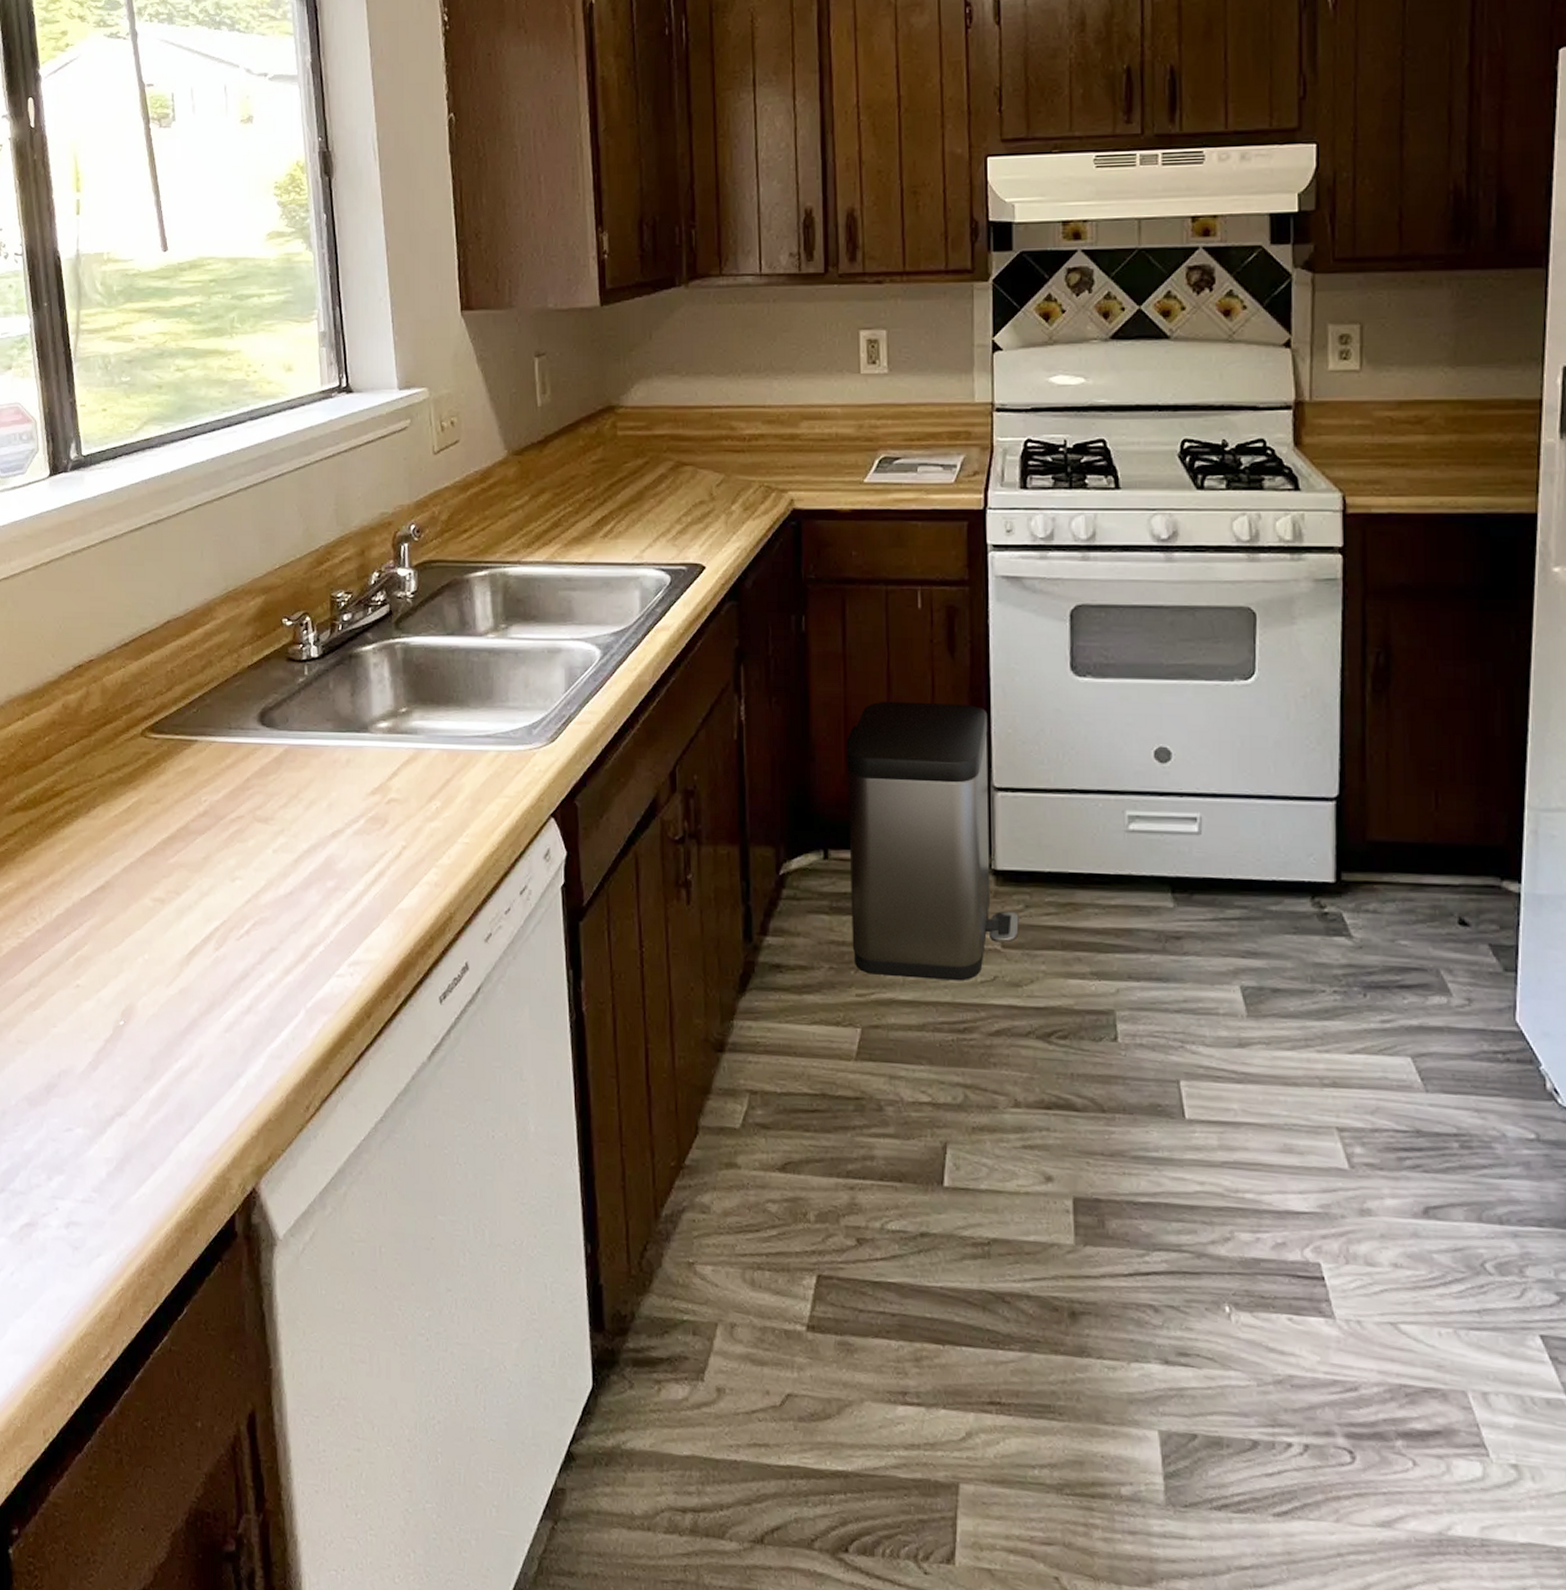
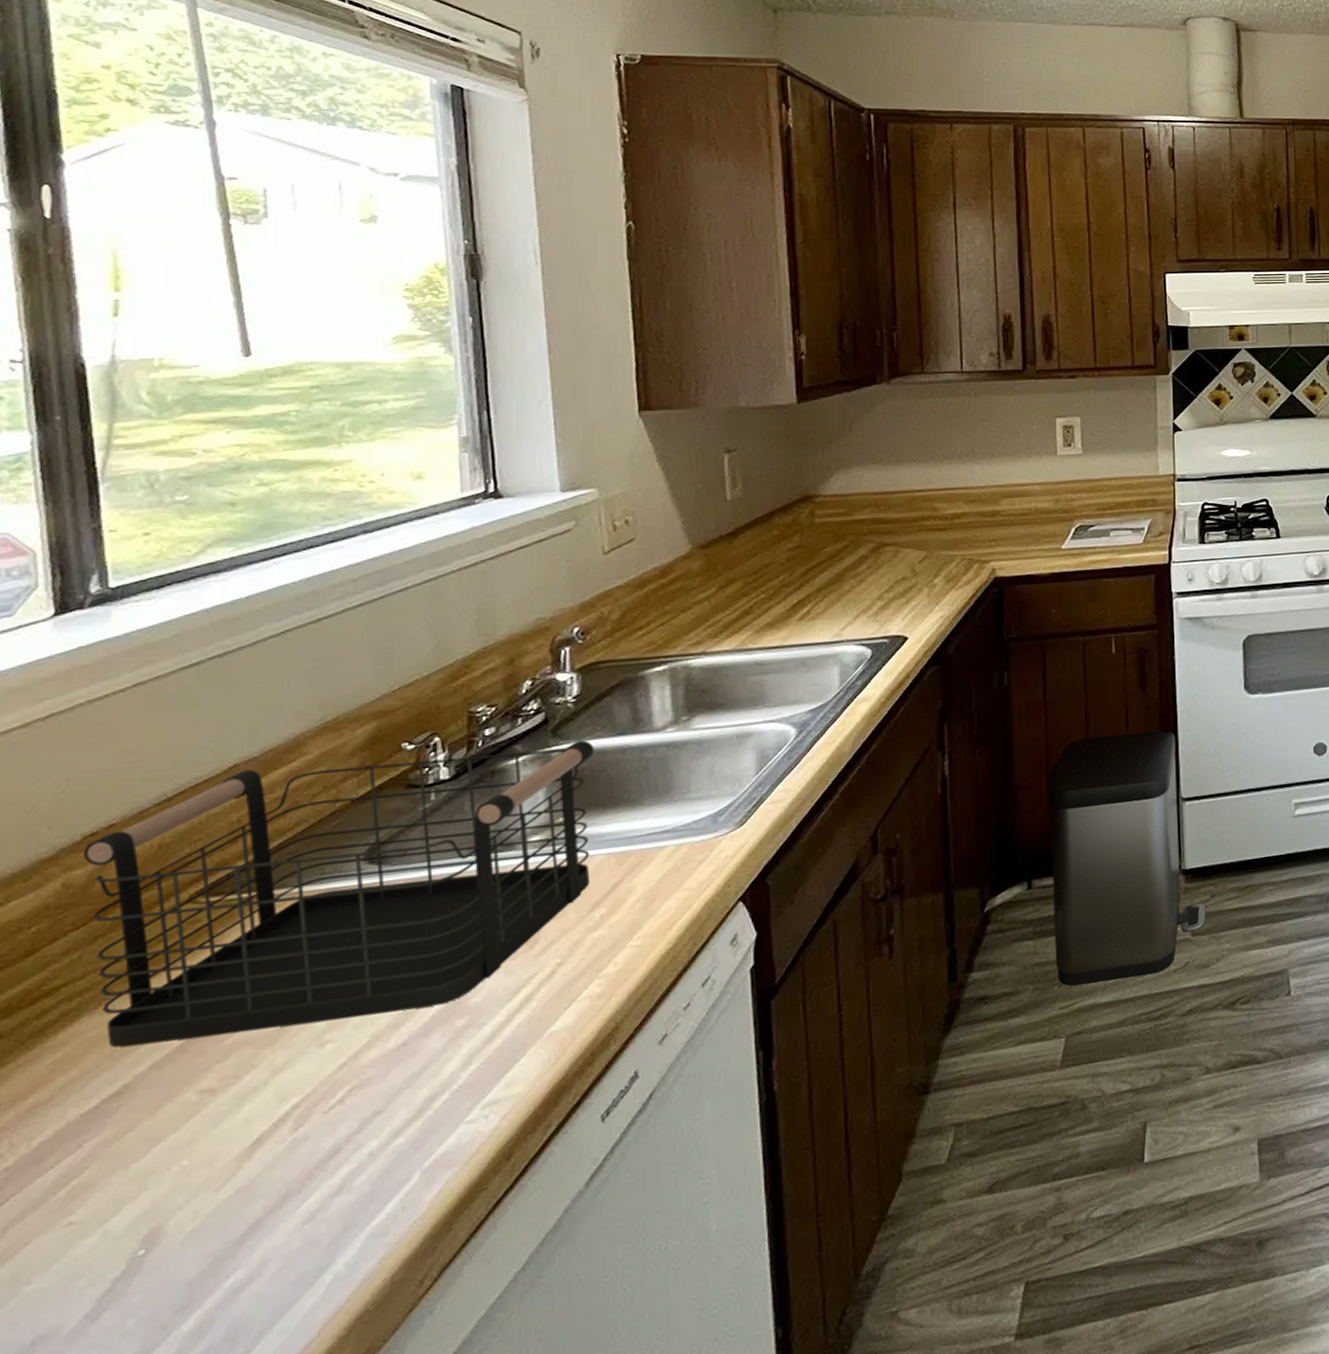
dish rack: none [75,626,429,864] -> present [84,739,595,1048]

